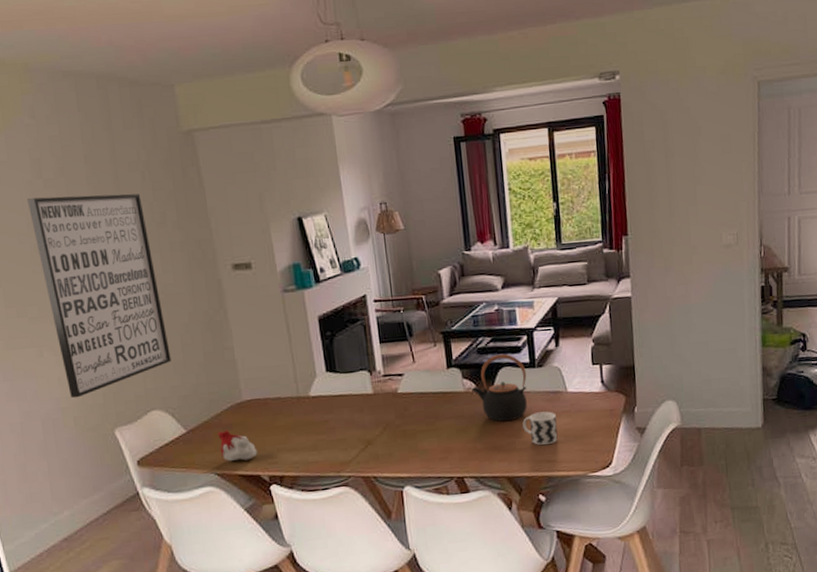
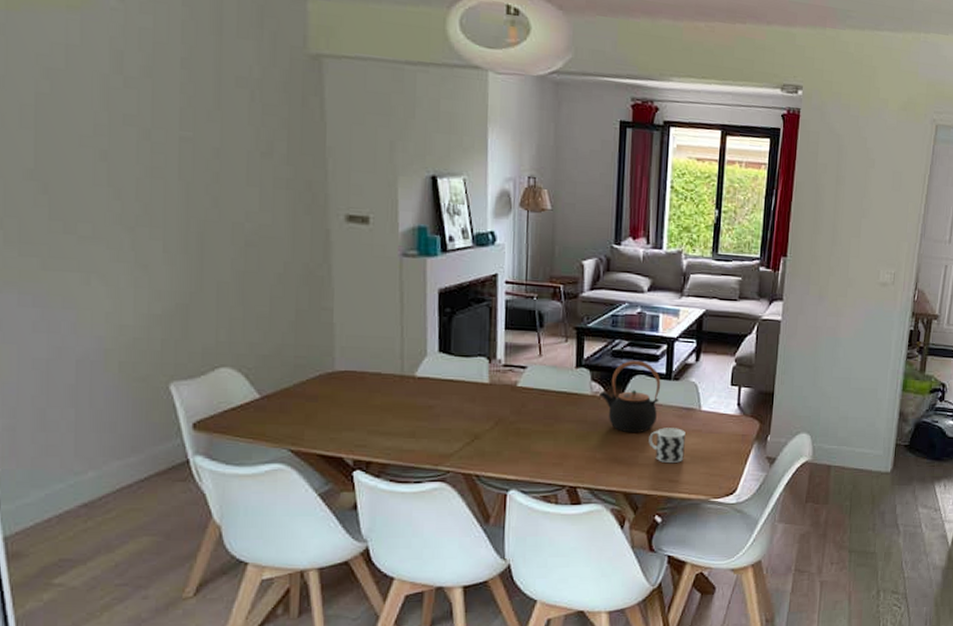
wall art: present [27,194,171,399] -> none [99,95,255,340]
candle: present [218,429,258,462] -> none [298,401,344,439]

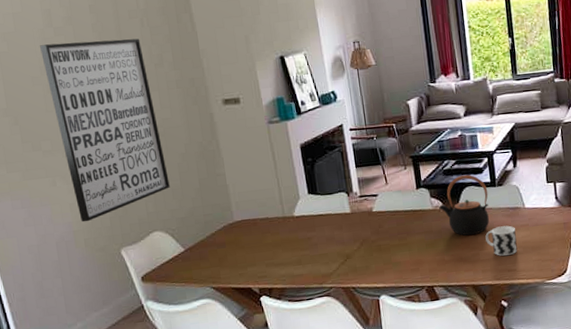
wall art: none [99,95,255,340] -> present [40,38,170,222]

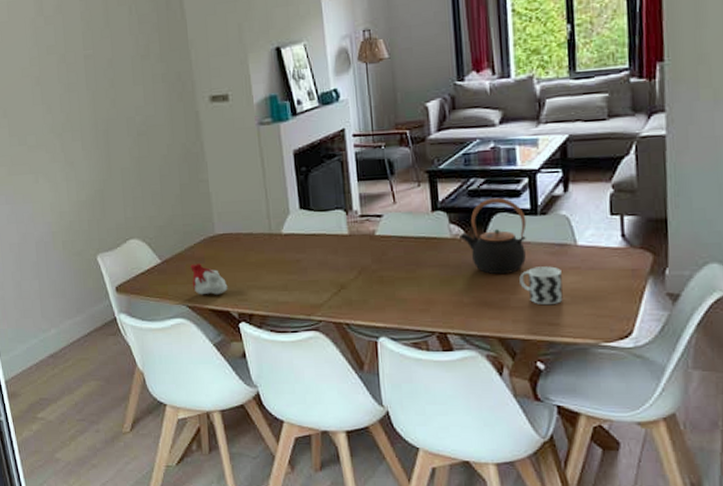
wall art: present [40,38,170,222] -> none [31,27,150,223]
candle: none [213,247,249,276] -> present [190,262,228,295]

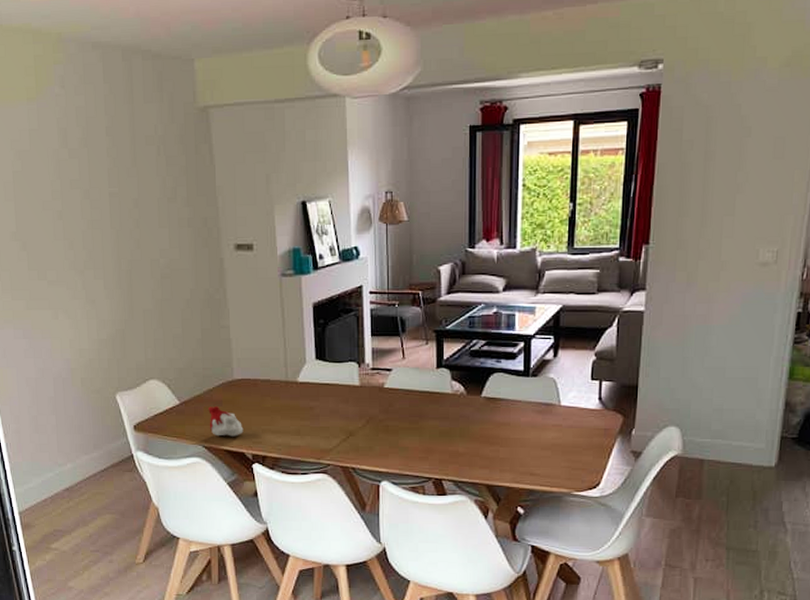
teapot: present [459,197,527,275] -> none [460,358,519,429]
cup: present [519,266,563,306] -> none [509,423,545,458]

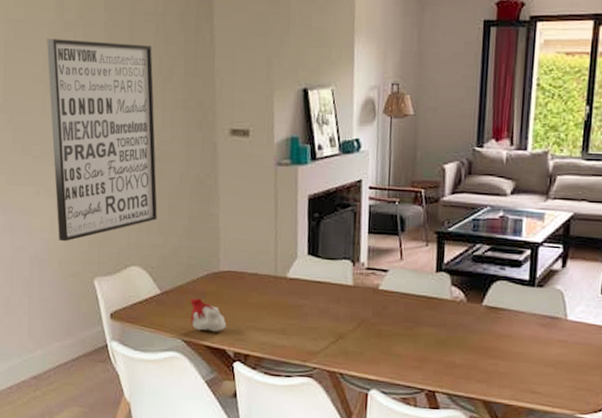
wall art: none [53,166,171,361] -> present [47,39,157,242]

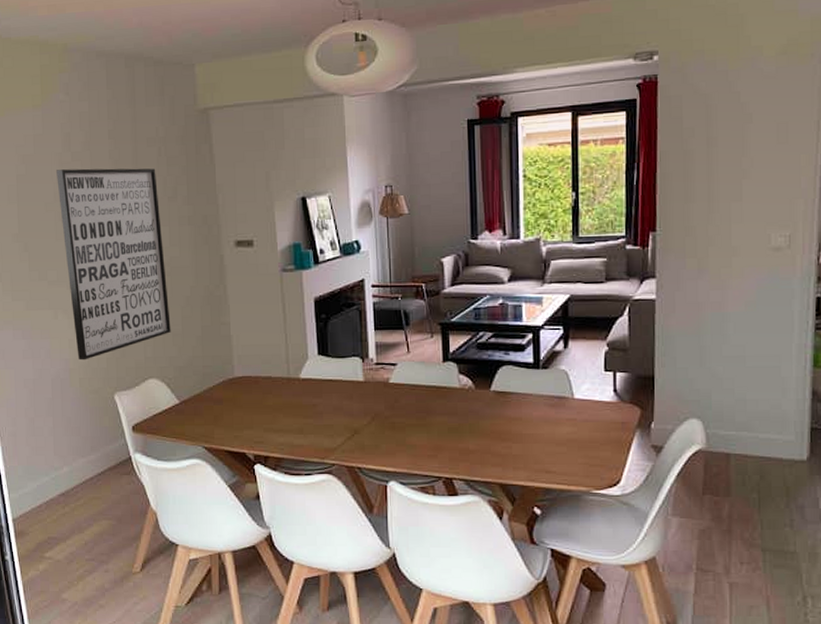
candle: present [190,297,227,332] -> none [208,404,245,437]

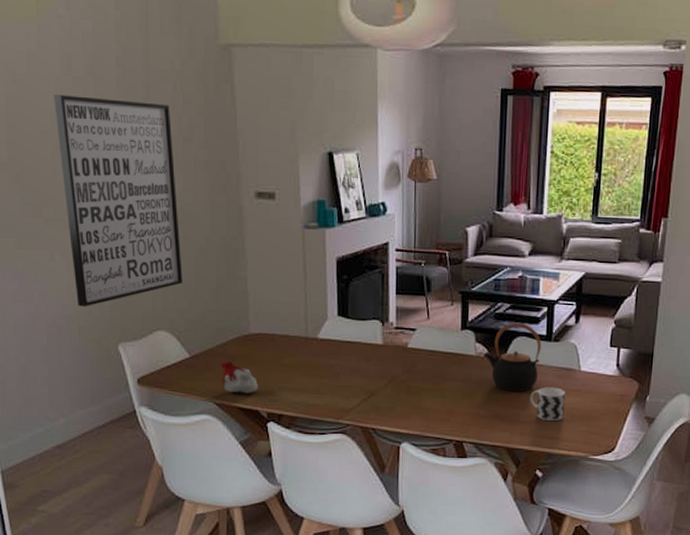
candle: none [208,404,245,437] -> present [221,360,259,394]
teapot: none [468,351,529,424] -> present [483,322,542,392]
cup: none [521,417,560,454] -> present [530,387,565,422]

